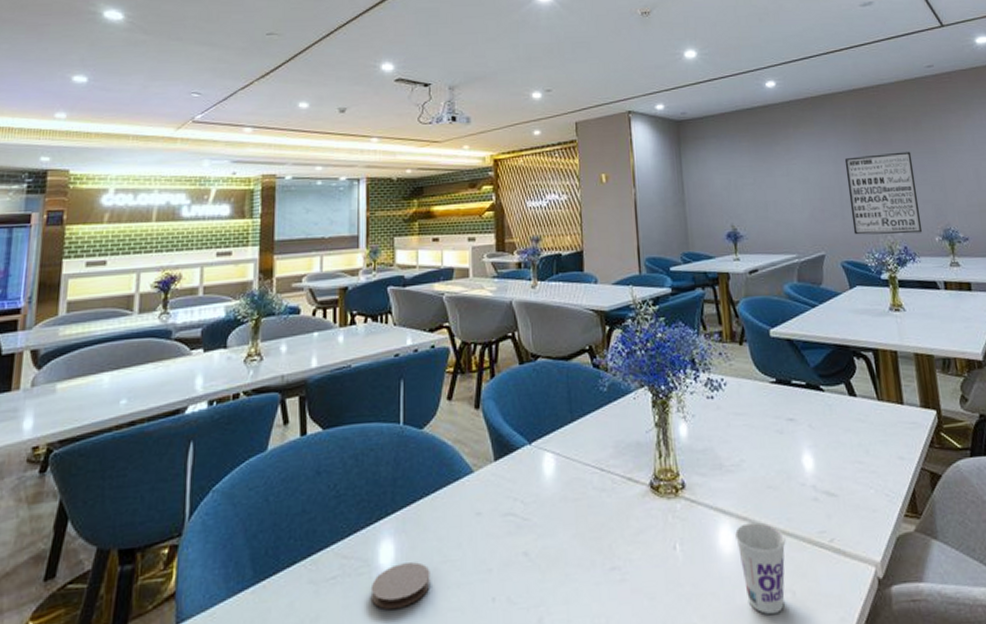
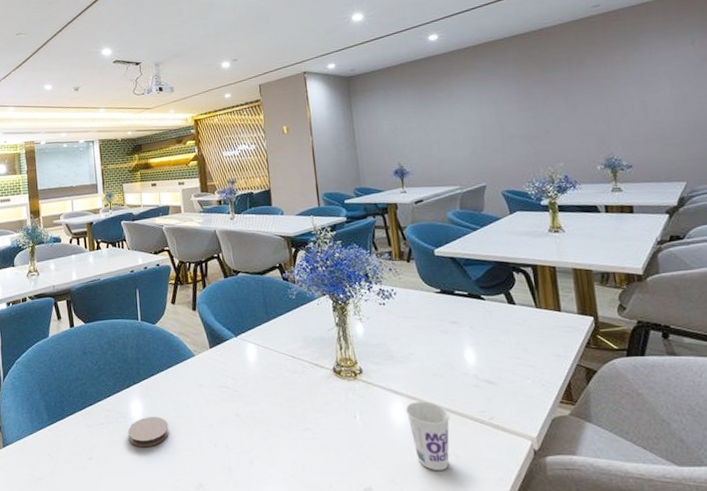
wall art: present [844,151,923,235] -> none [505,88,584,167]

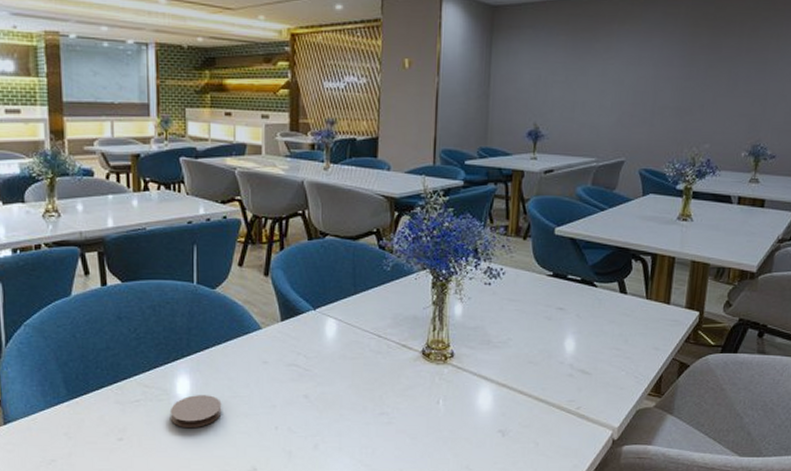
cup: present [406,401,450,470] -> none [493,389,538,457]

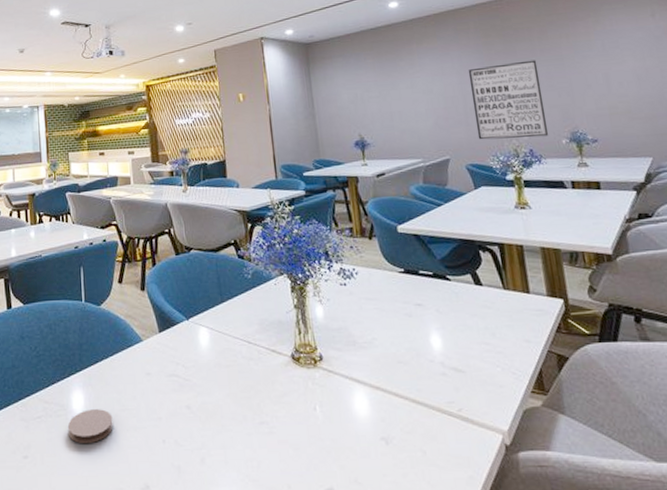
wall art: none [659,60,740,147] -> present [468,60,549,140]

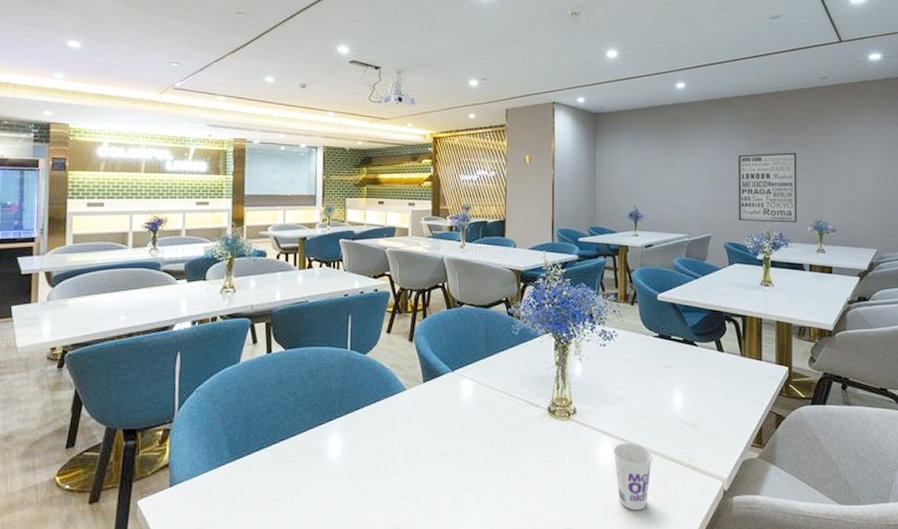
coaster: present [67,409,113,444] -> none [321,454,369,488]
cup: none [369,391,417,468] -> present [613,443,653,510]

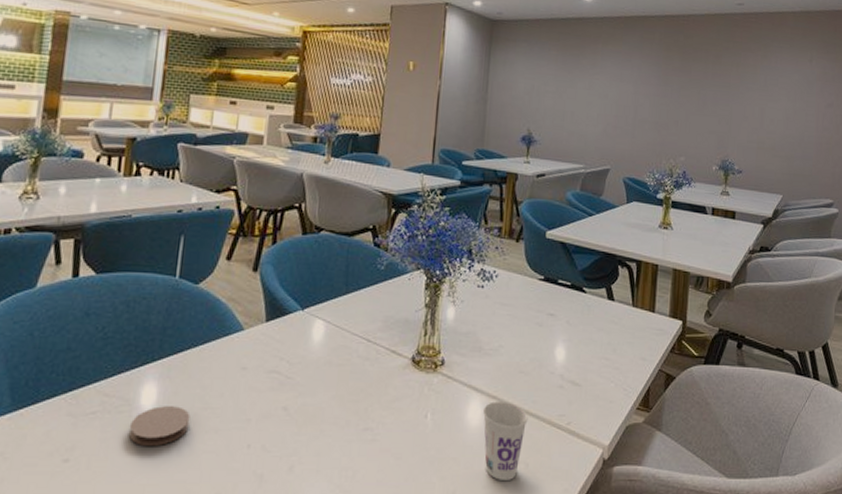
coaster: none [321,454,369,488] -> present [128,406,190,447]
wall art: present [738,152,798,223] -> none [640,80,707,161]

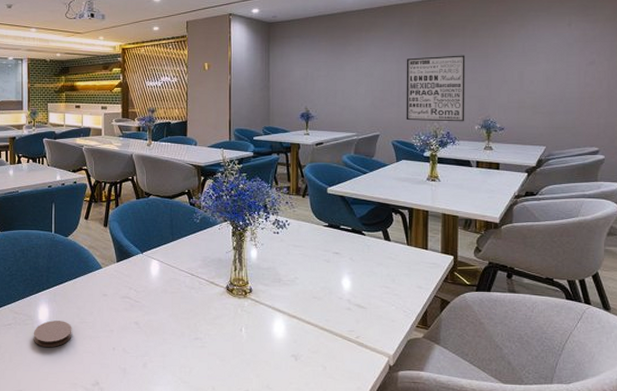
cup: present [483,401,528,480] -> none [286,320,323,379]
wall art: none [640,80,707,161] -> present [406,55,466,122]

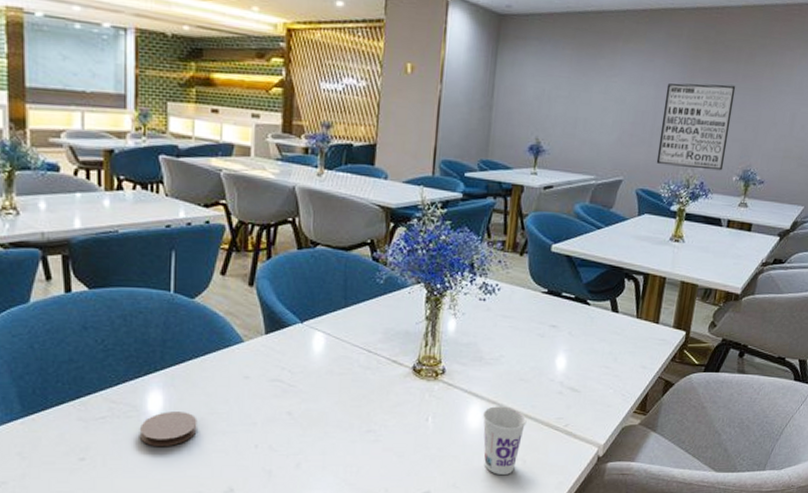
cup: none [286,320,323,379] -> present [483,406,527,475]

